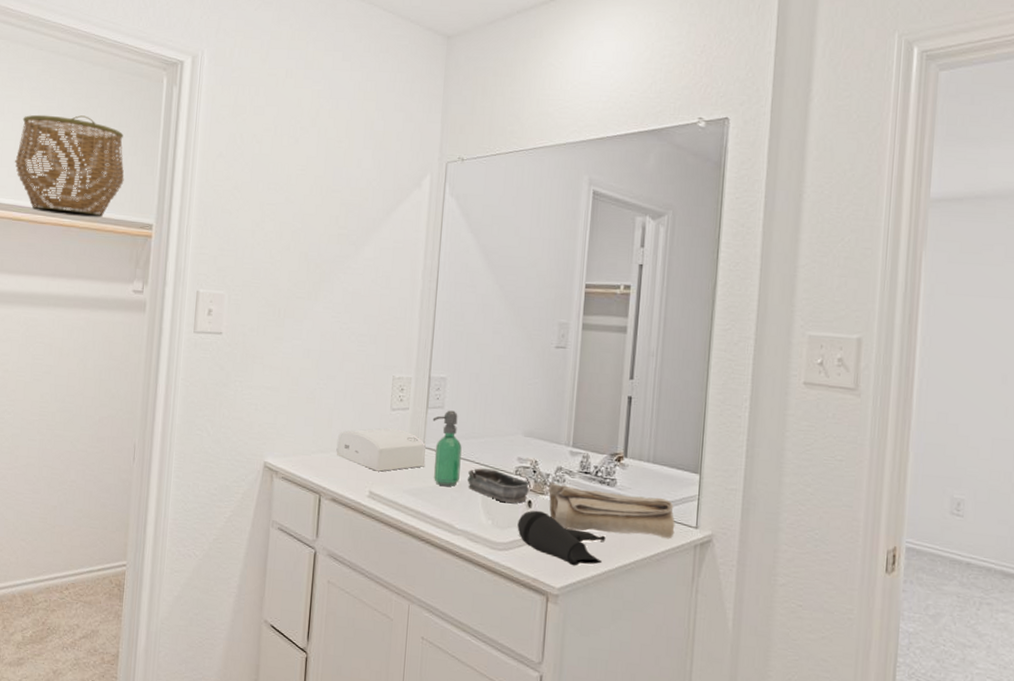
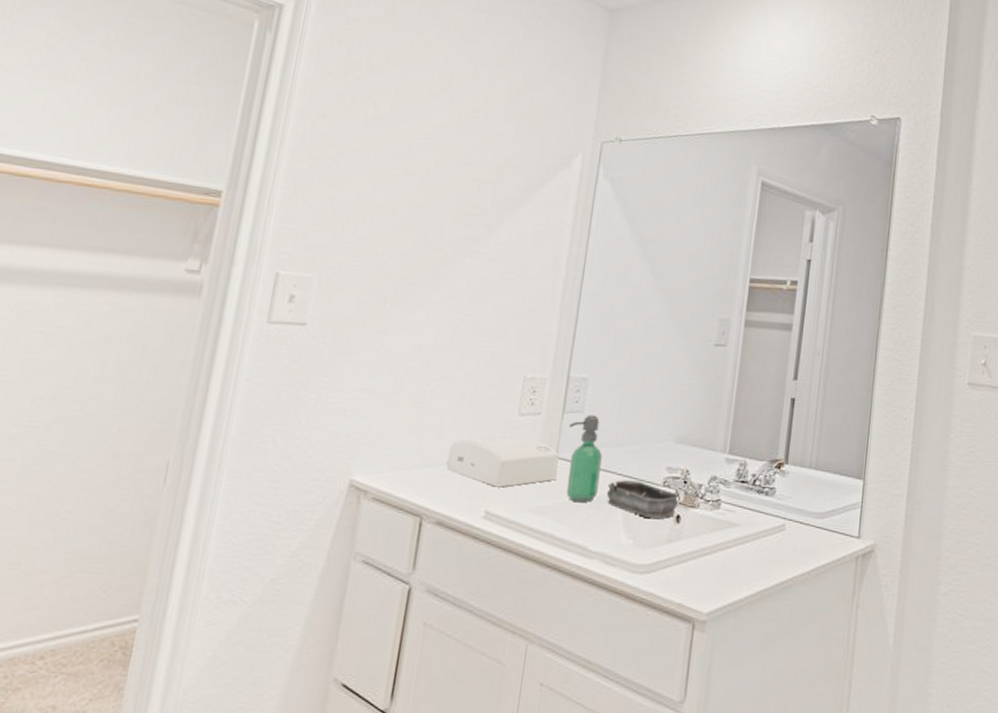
basket: present [15,114,125,218] -> none [27,48,192,179]
hair dryer: present [517,510,606,566] -> none [662,525,762,587]
towel: present [547,481,675,540] -> none [699,492,837,552]

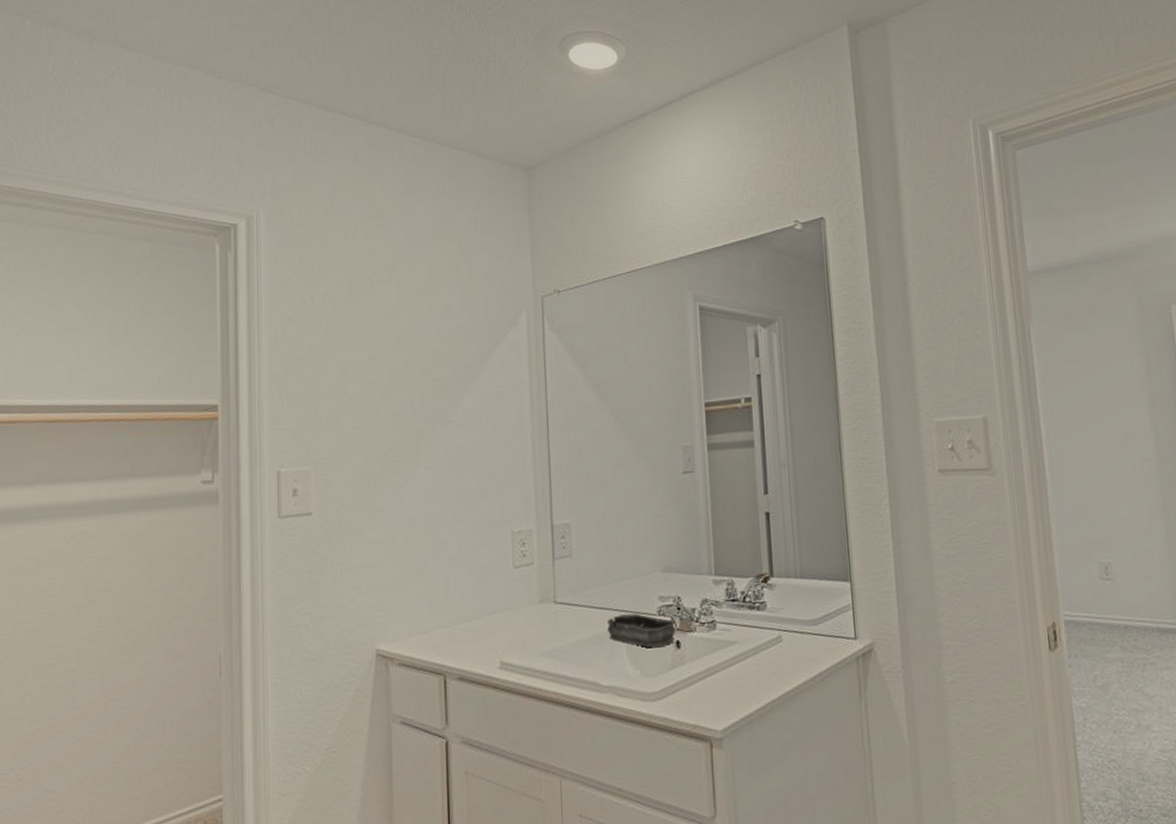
tissue dispenser: present [446,436,559,488] -> none [458,587,559,638]
soap dispenser: present [565,415,603,503] -> none [561,557,599,642]

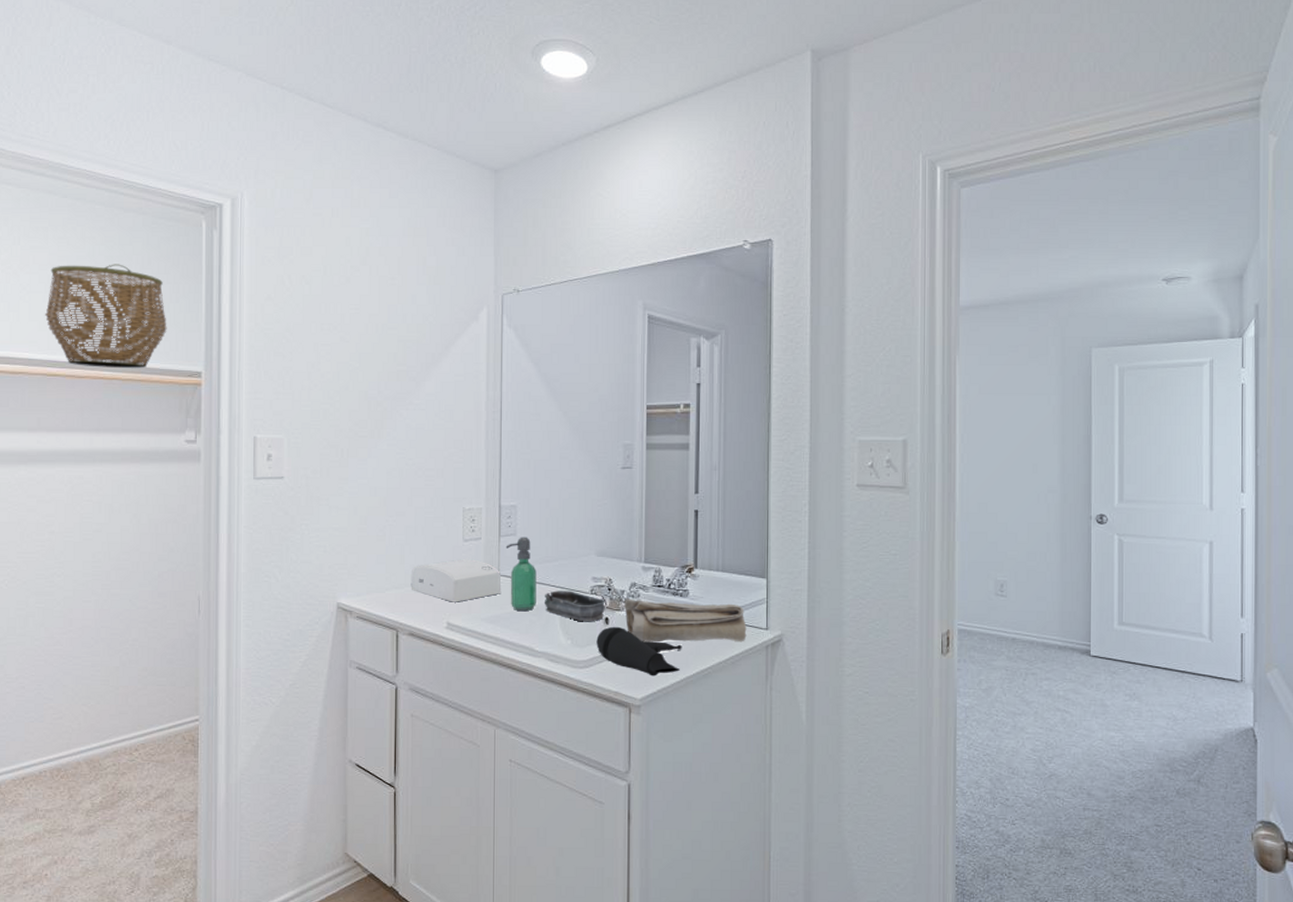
basket: none [45,296,179,409] -> present [45,264,167,369]
tissue dispenser: none [458,587,559,638] -> present [410,559,502,602]
soap dispenser: none [561,557,599,642] -> present [506,537,537,612]
hair dryer: none [668,649,764,704] -> present [596,626,682,676]
towel: none [695,613,834,665] -> present [623,597,747,643]

